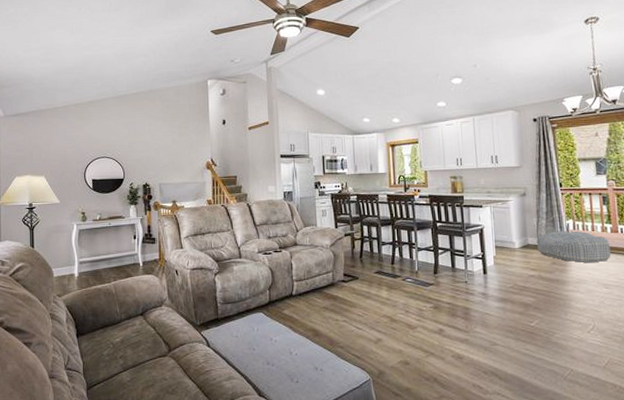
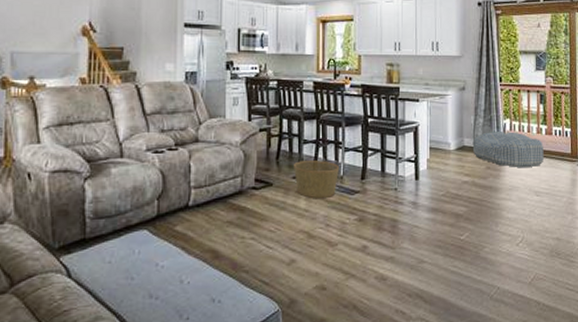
basket: none [375,258,414,290] -> present [294,160,339,199]

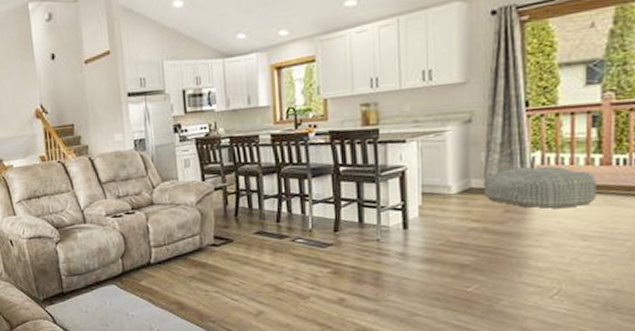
basket: present [294,160,339,199] -> none [255,214,307,253]

